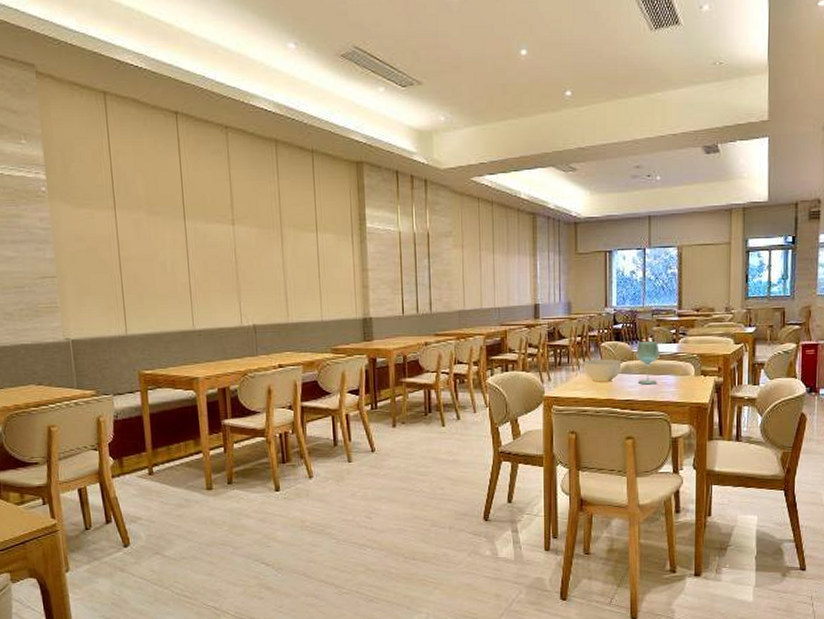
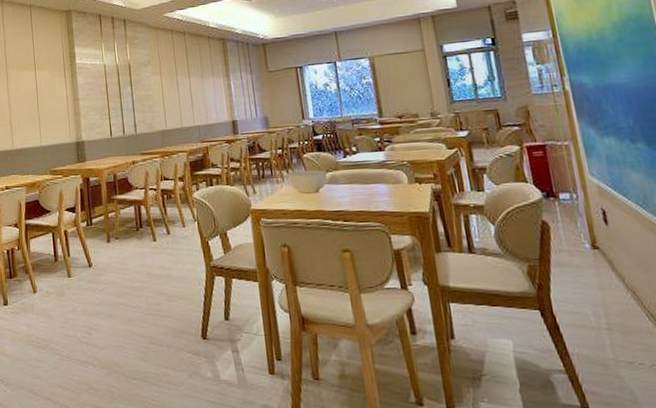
wine glass: present [636,341,660,385] -> none [340,150,368,195]

